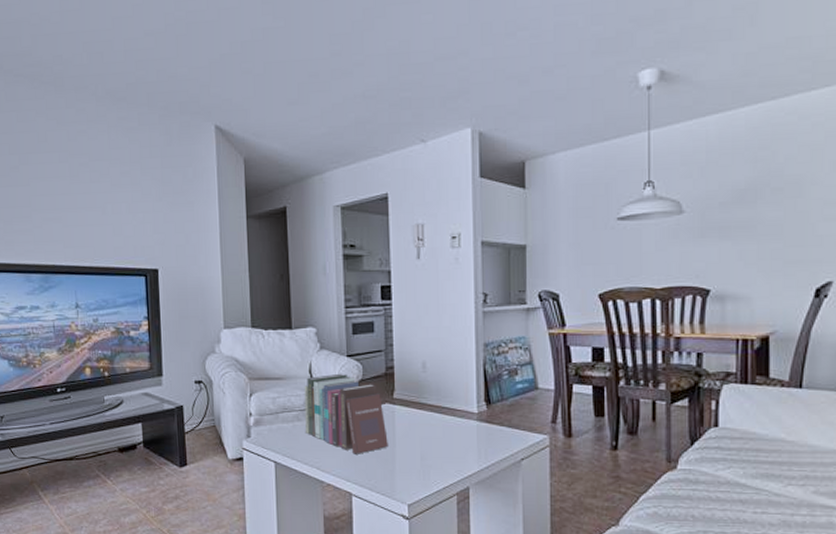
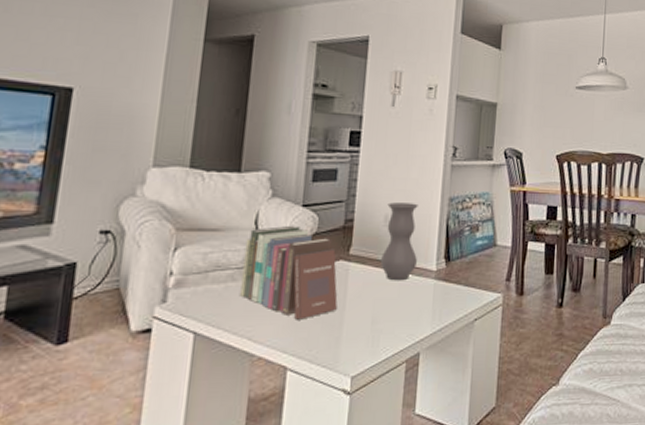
vase: none [423,350,458,422] -> present [381,202,418,281]

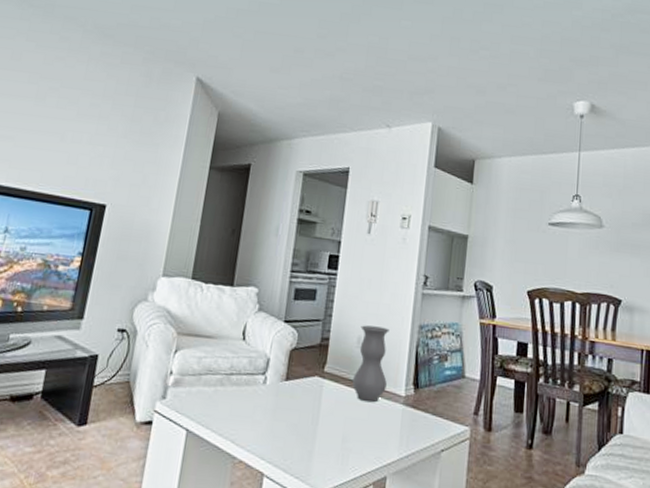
books: present [240,225,338,320] -> none [227,338,312,430]

